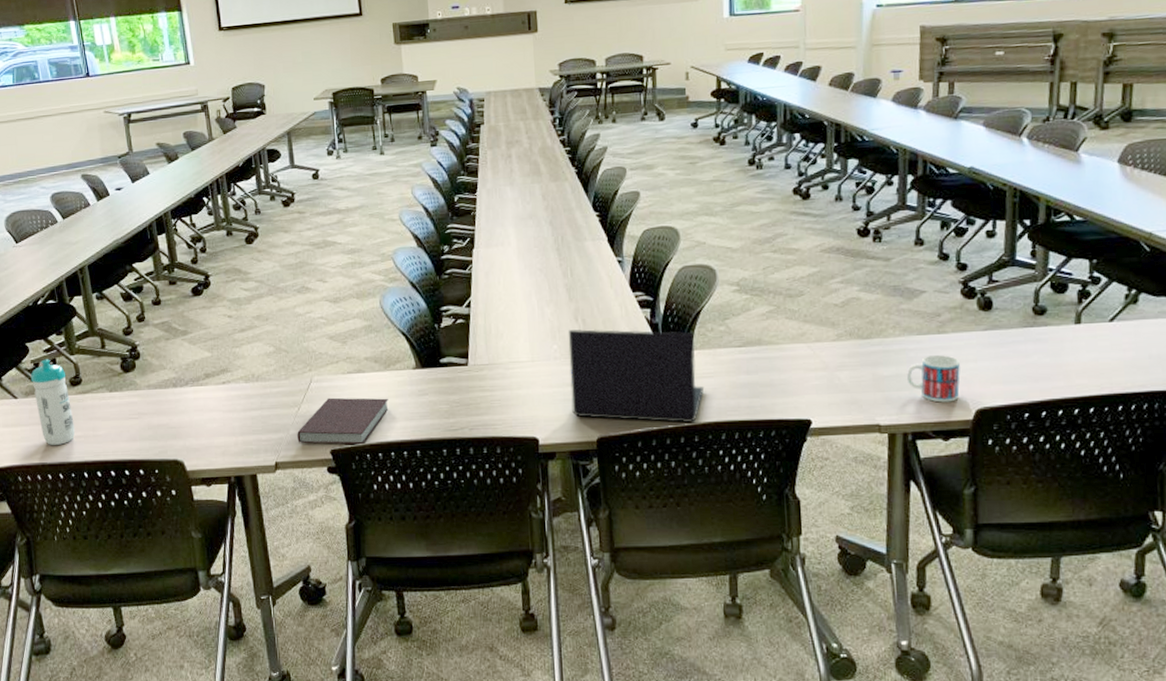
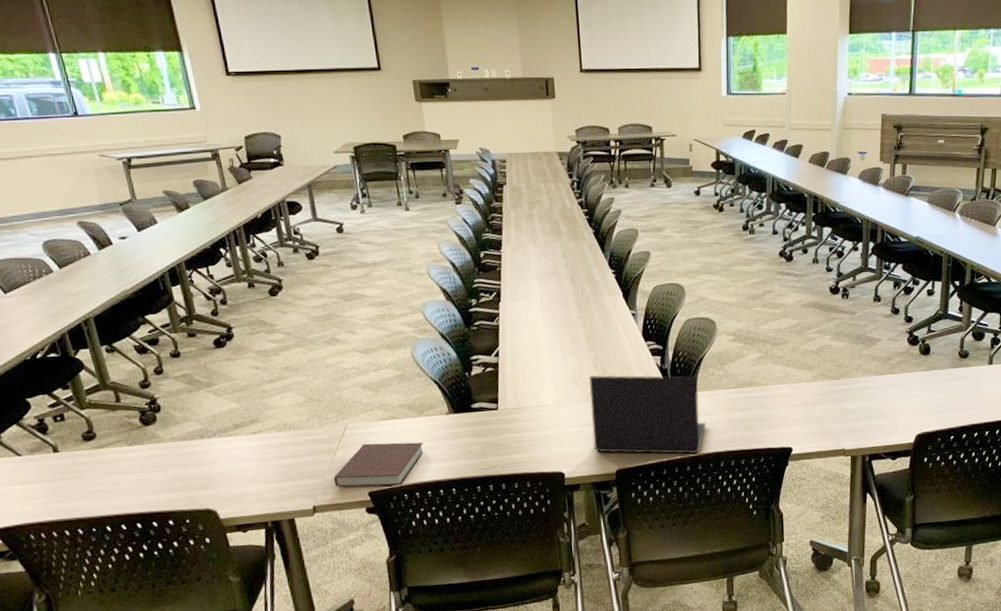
water bottle: present [30,359,76,445] -> none [35,414,93,501]
mug: present [907,354,960,403] -> none [866,391,905,430]

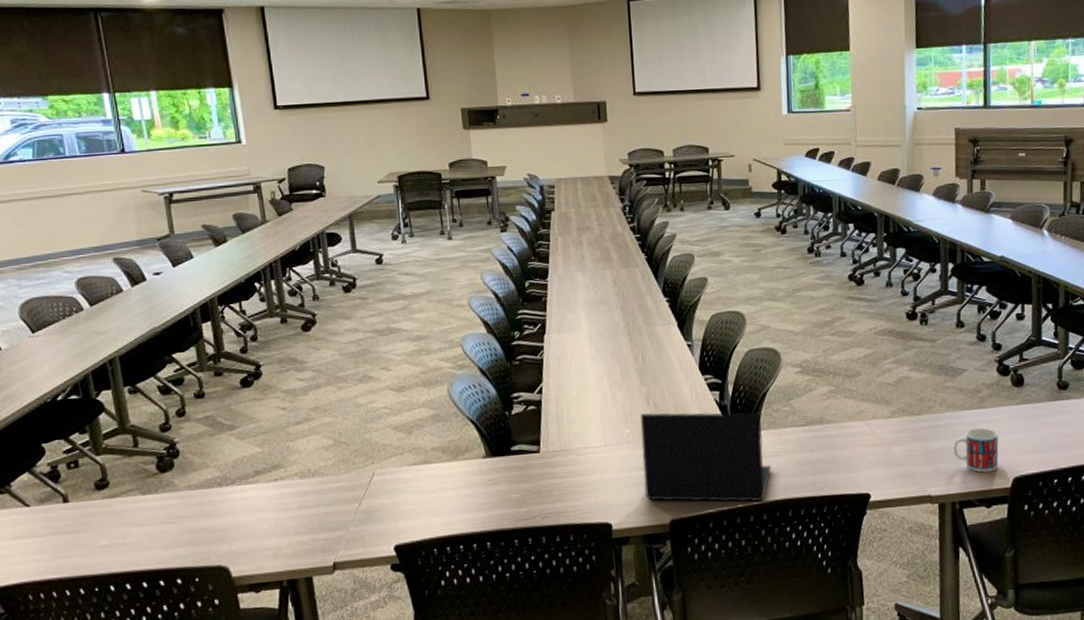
notebook: present [334,442,424,487] -> none [358,489,457,541]
mug: none [866,391,905,430] -> present [953,428,999,473]

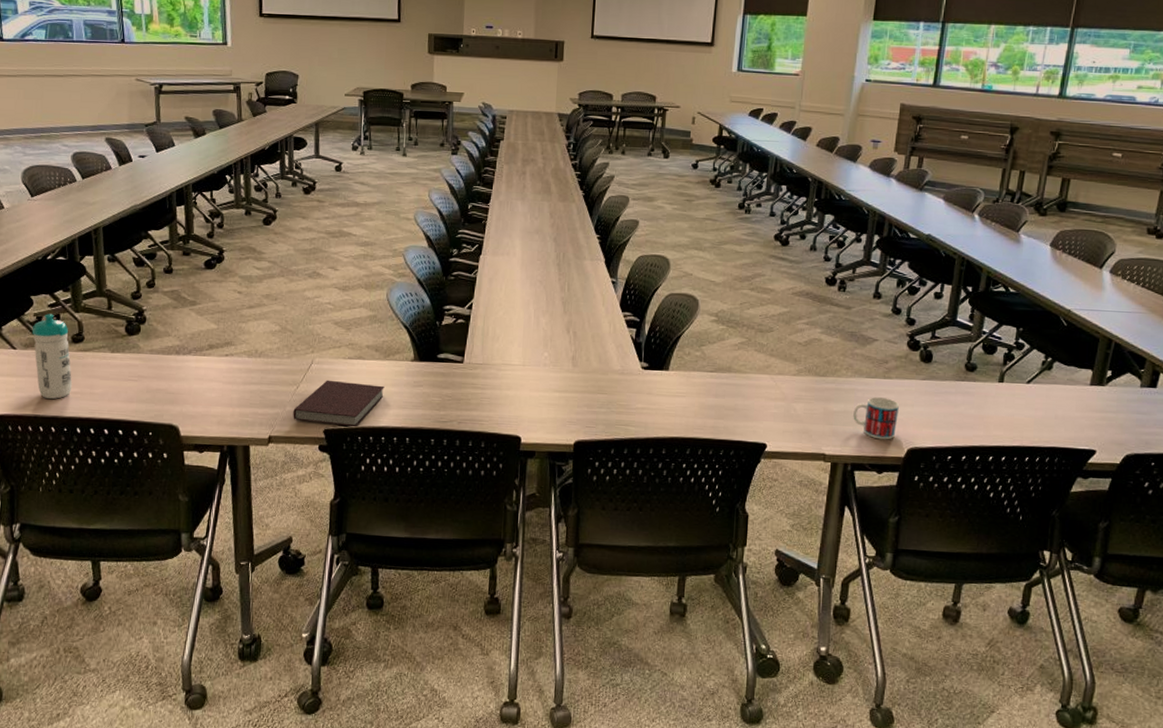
water bottle: none [46,461,101,557] -> present [31,313,73,399]
notebook: none [358,489,457,541] -> present [293,380,384,427]
laptop: present [640,412,772,503] -> none [555,340,677,436]

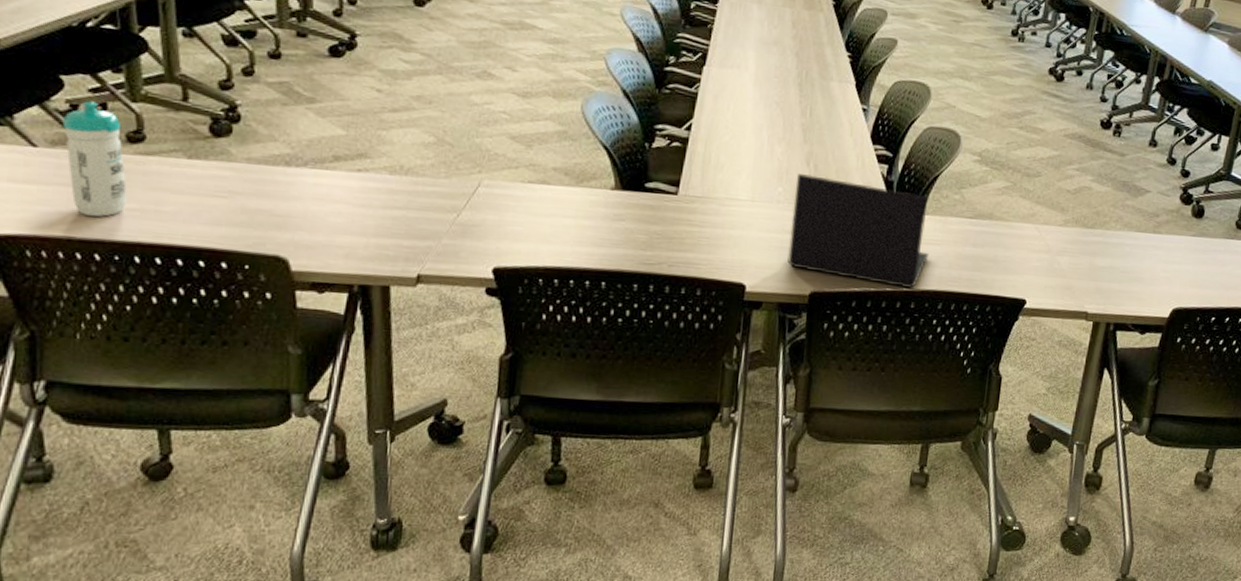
notebook: present [293,380,384,427] -> none [451,207,575,267]
laptop: none [555,340,677,436] -> present [787,174,930,288]
mug: present [853,396,899,440] -> none [1119,252,1167,299]

